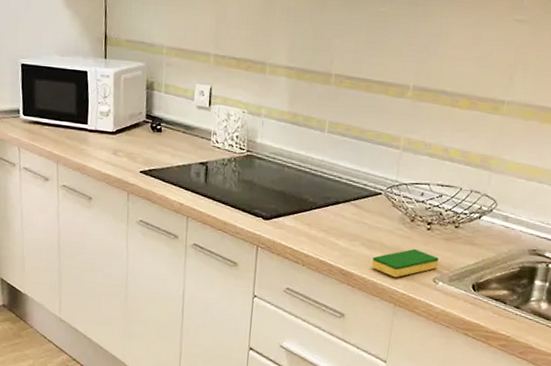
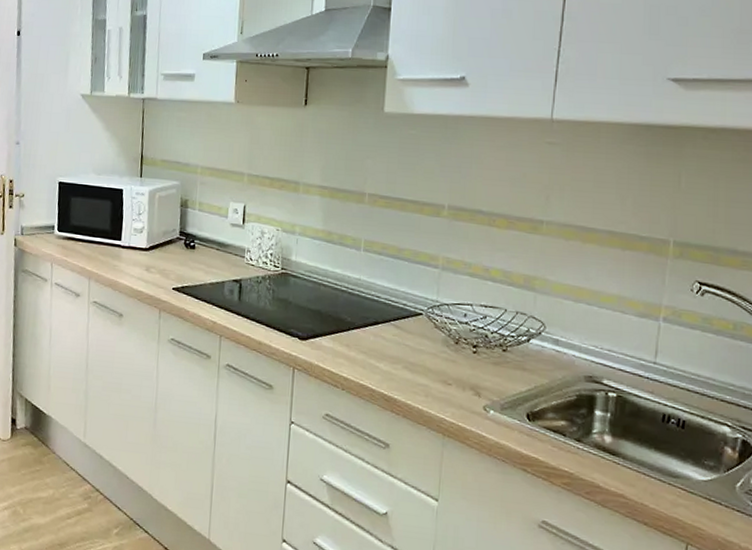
dish sponge: present [372,248,439,278] -> none [416,373,488,405]

